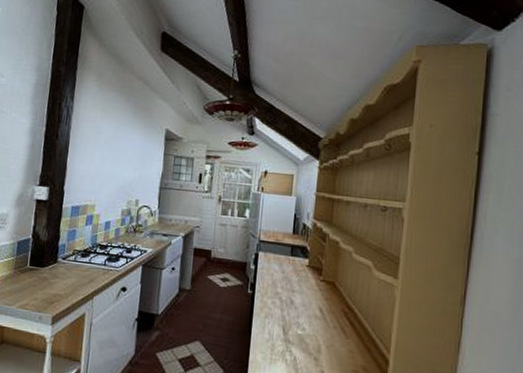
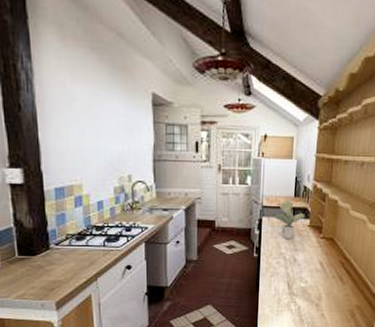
potted plant: none [270,236,304,279] -> present [273,200,305,239]

